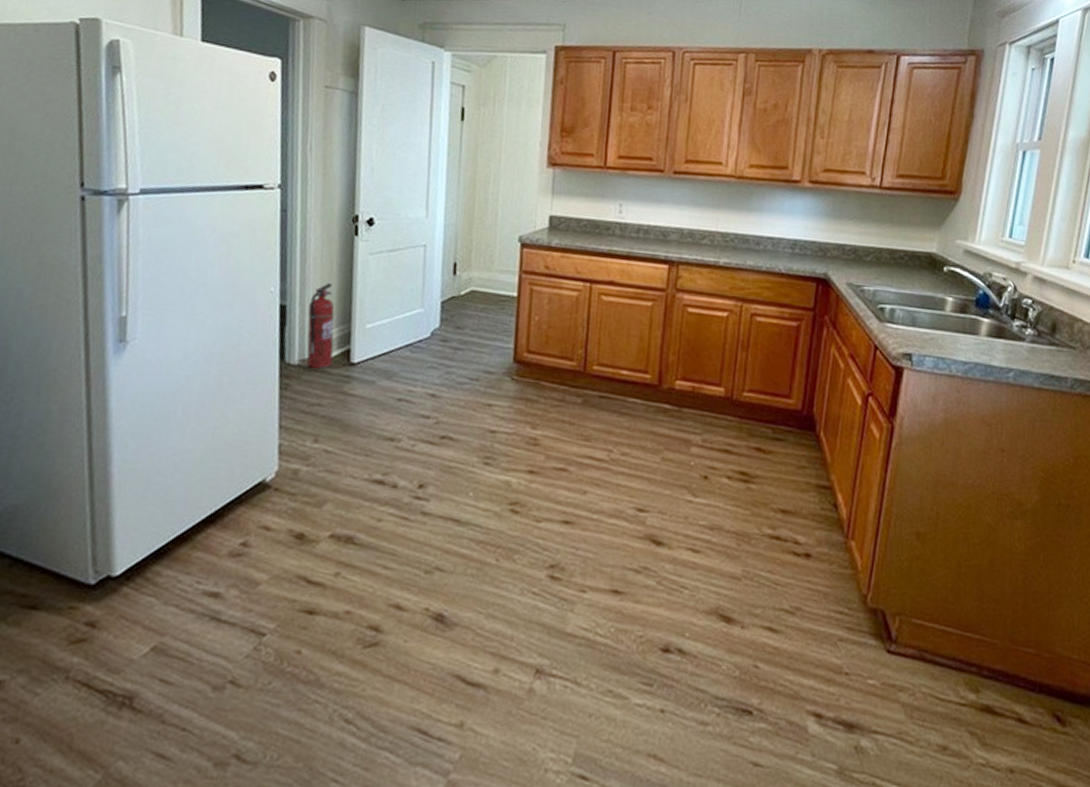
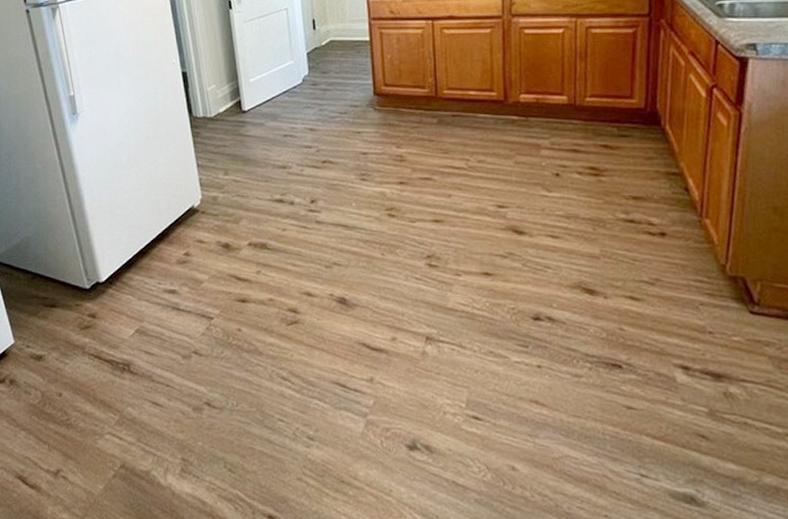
fire extinguisher: present [307,283,335,369] -> none [203,51,228,118]

